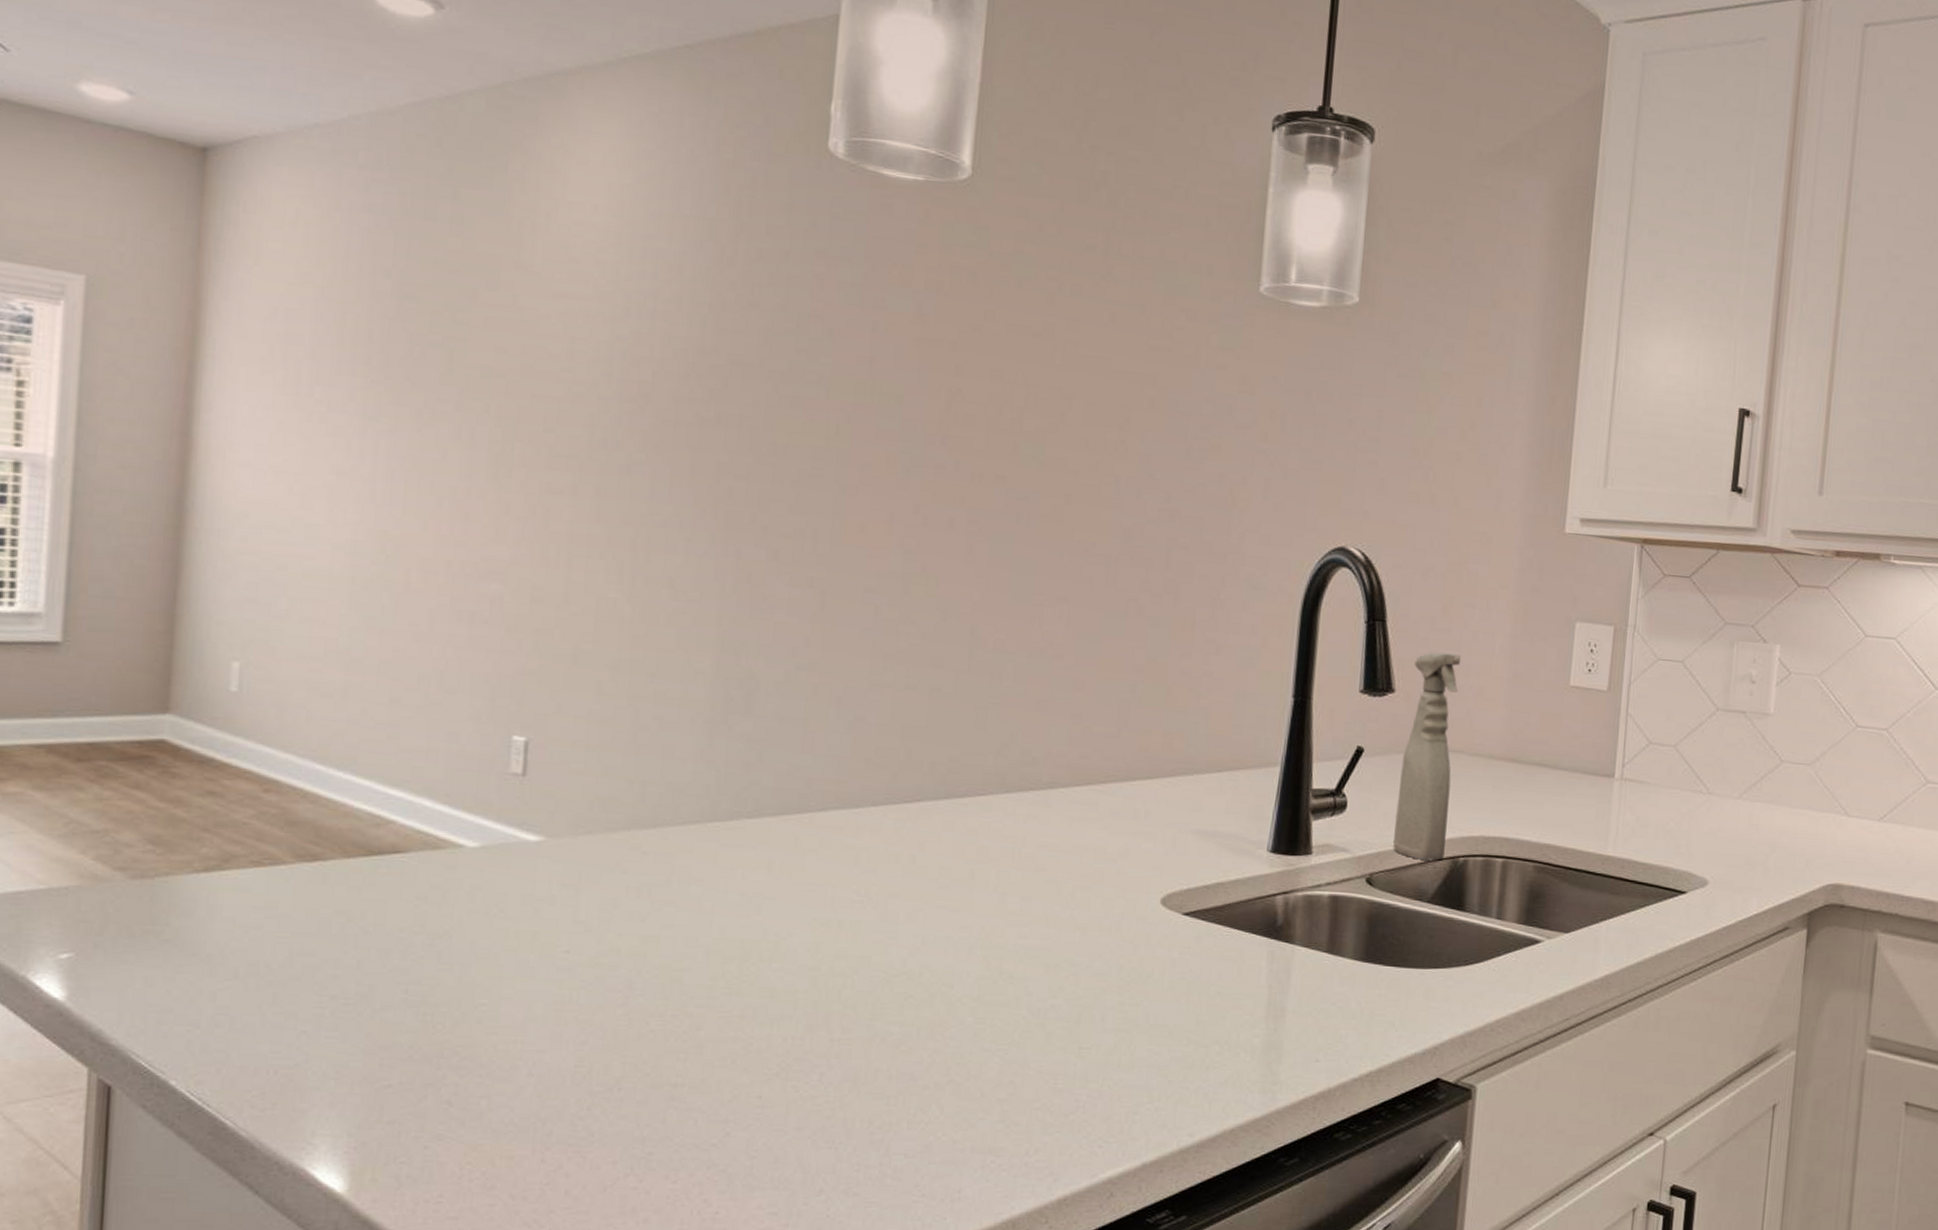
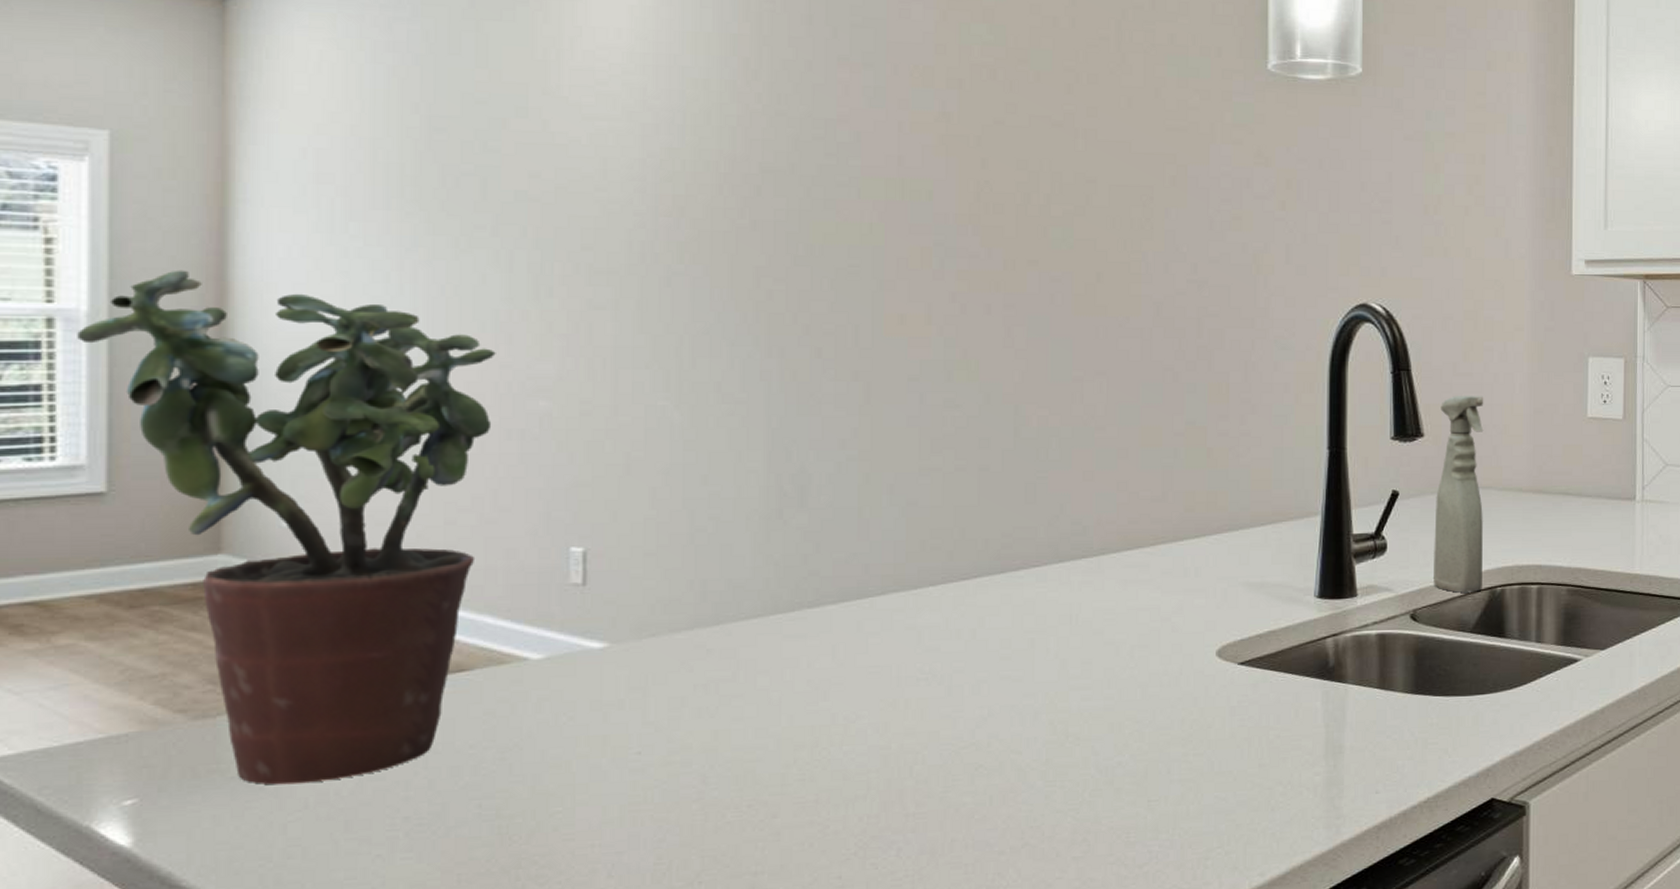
potted plant: none [42,422,452,953] -> present [77,270,496,785]

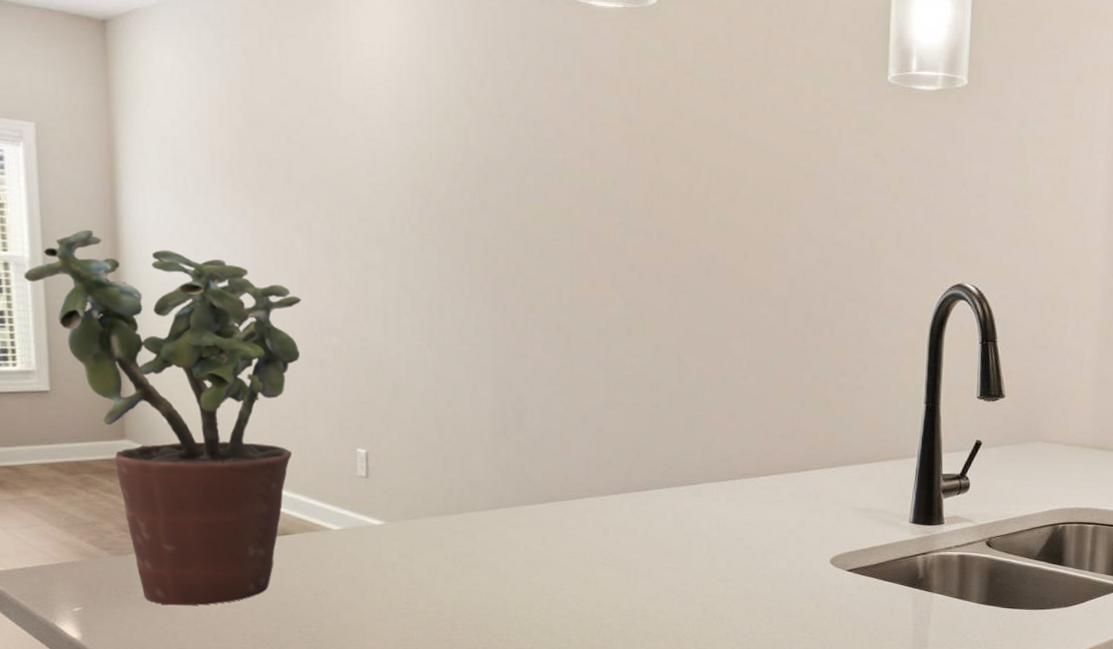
spray bottle: present [1434,395,1484,593] -> none [1007,364,1057,527]

